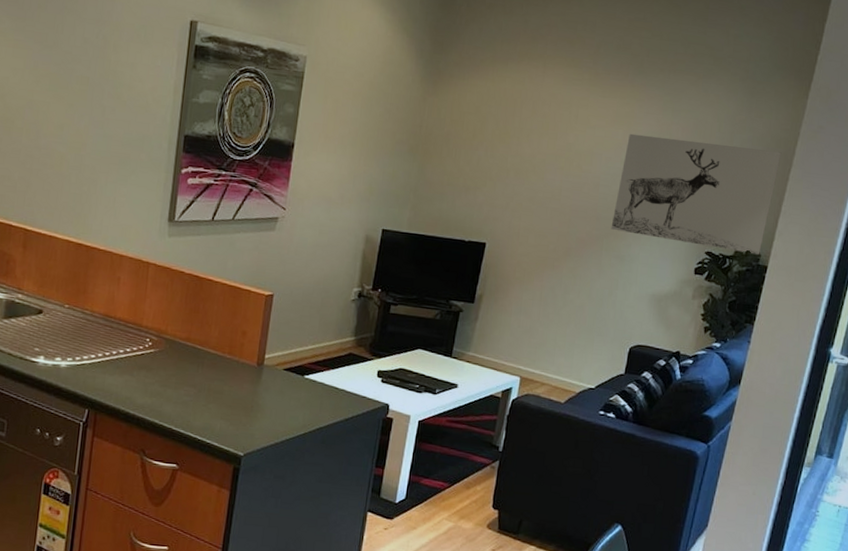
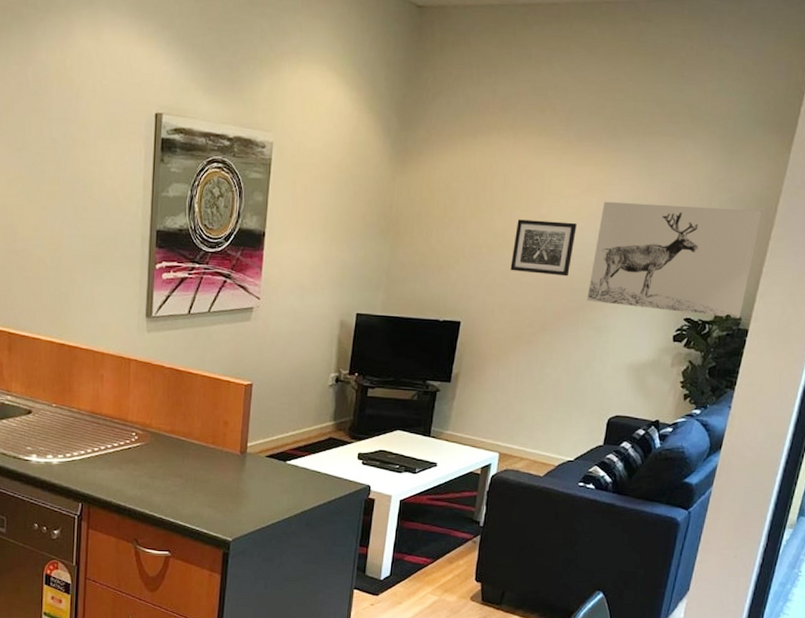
wall art: none [536,146,603,205] -> present [510,219,577,277]

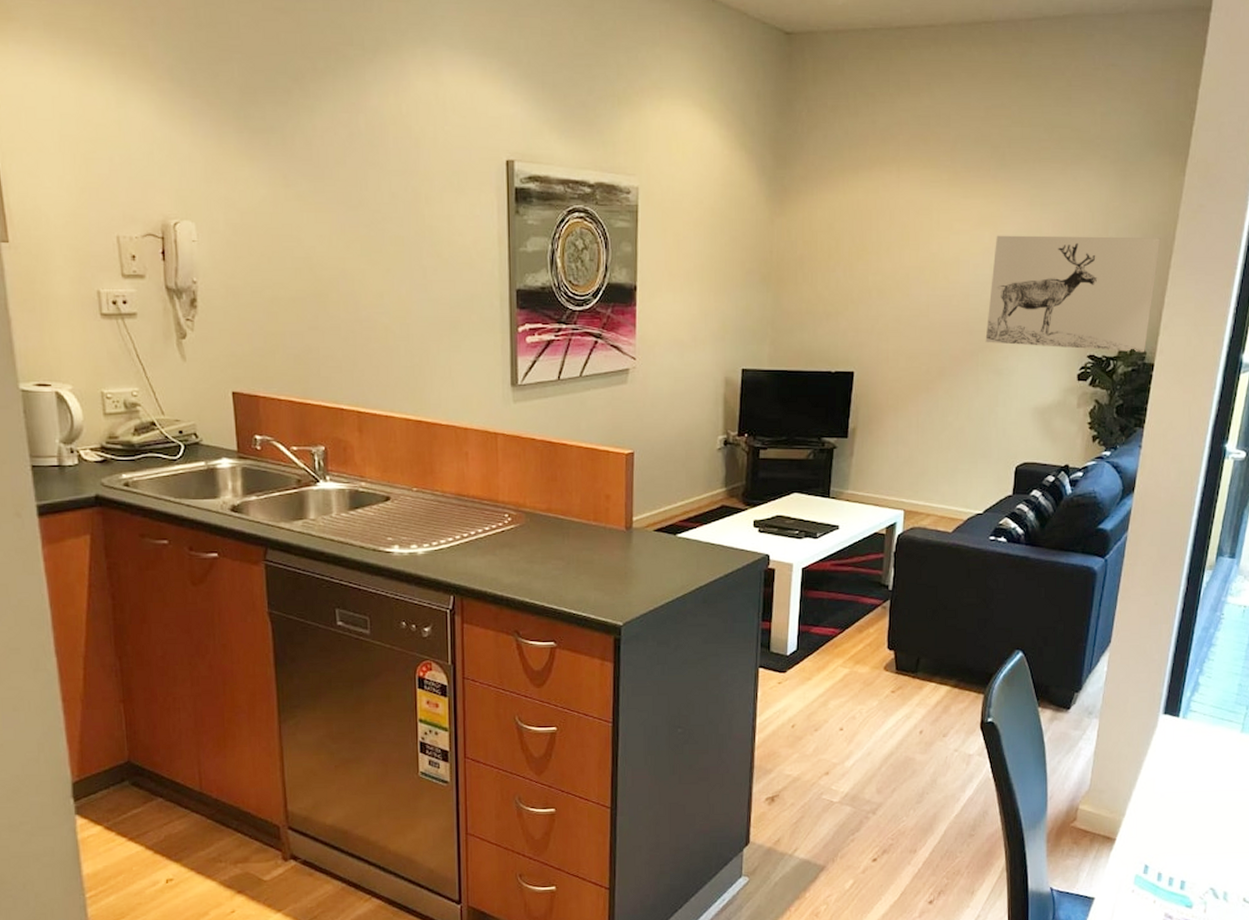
wall art: present [510,219,577,277] -> none [903,259,970,318]

